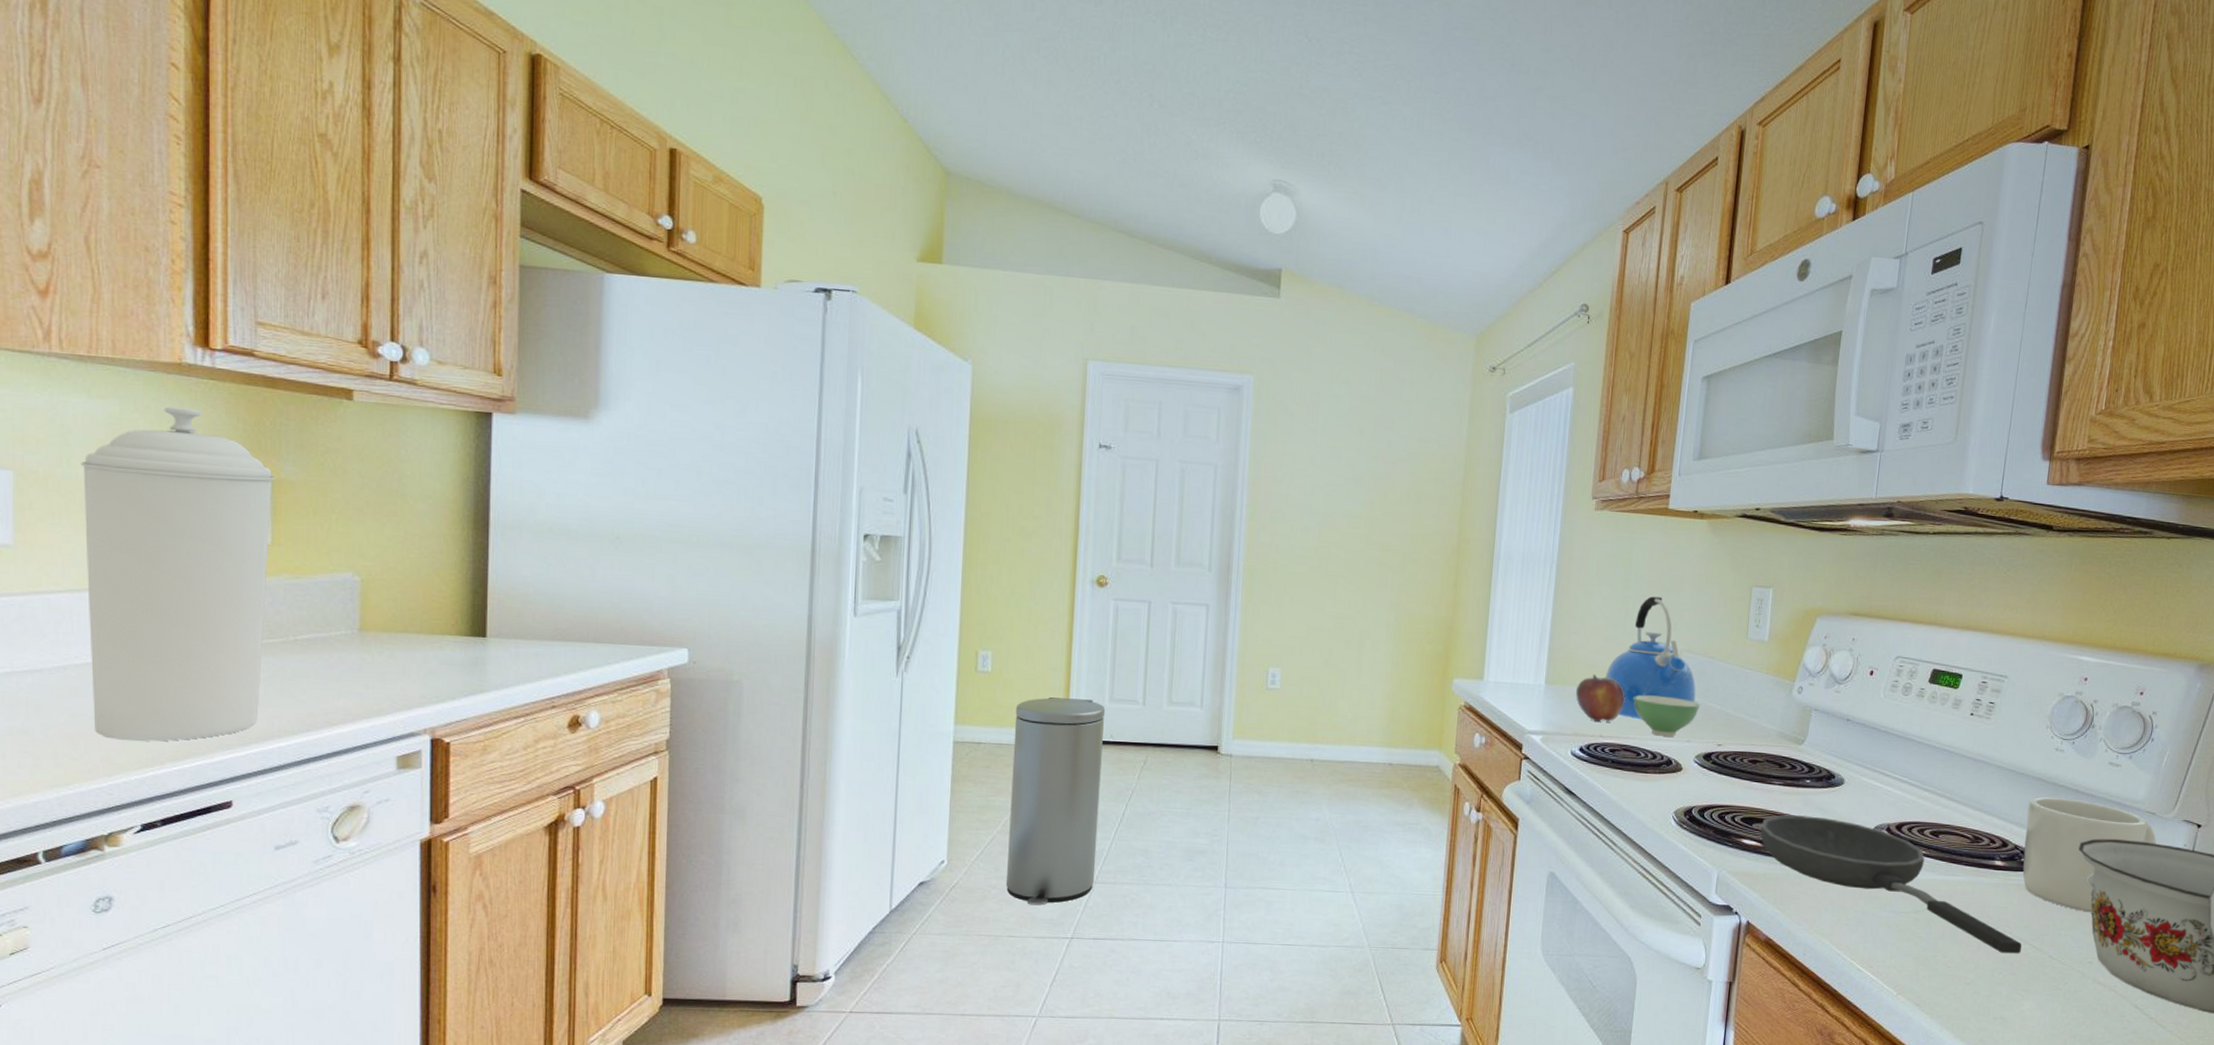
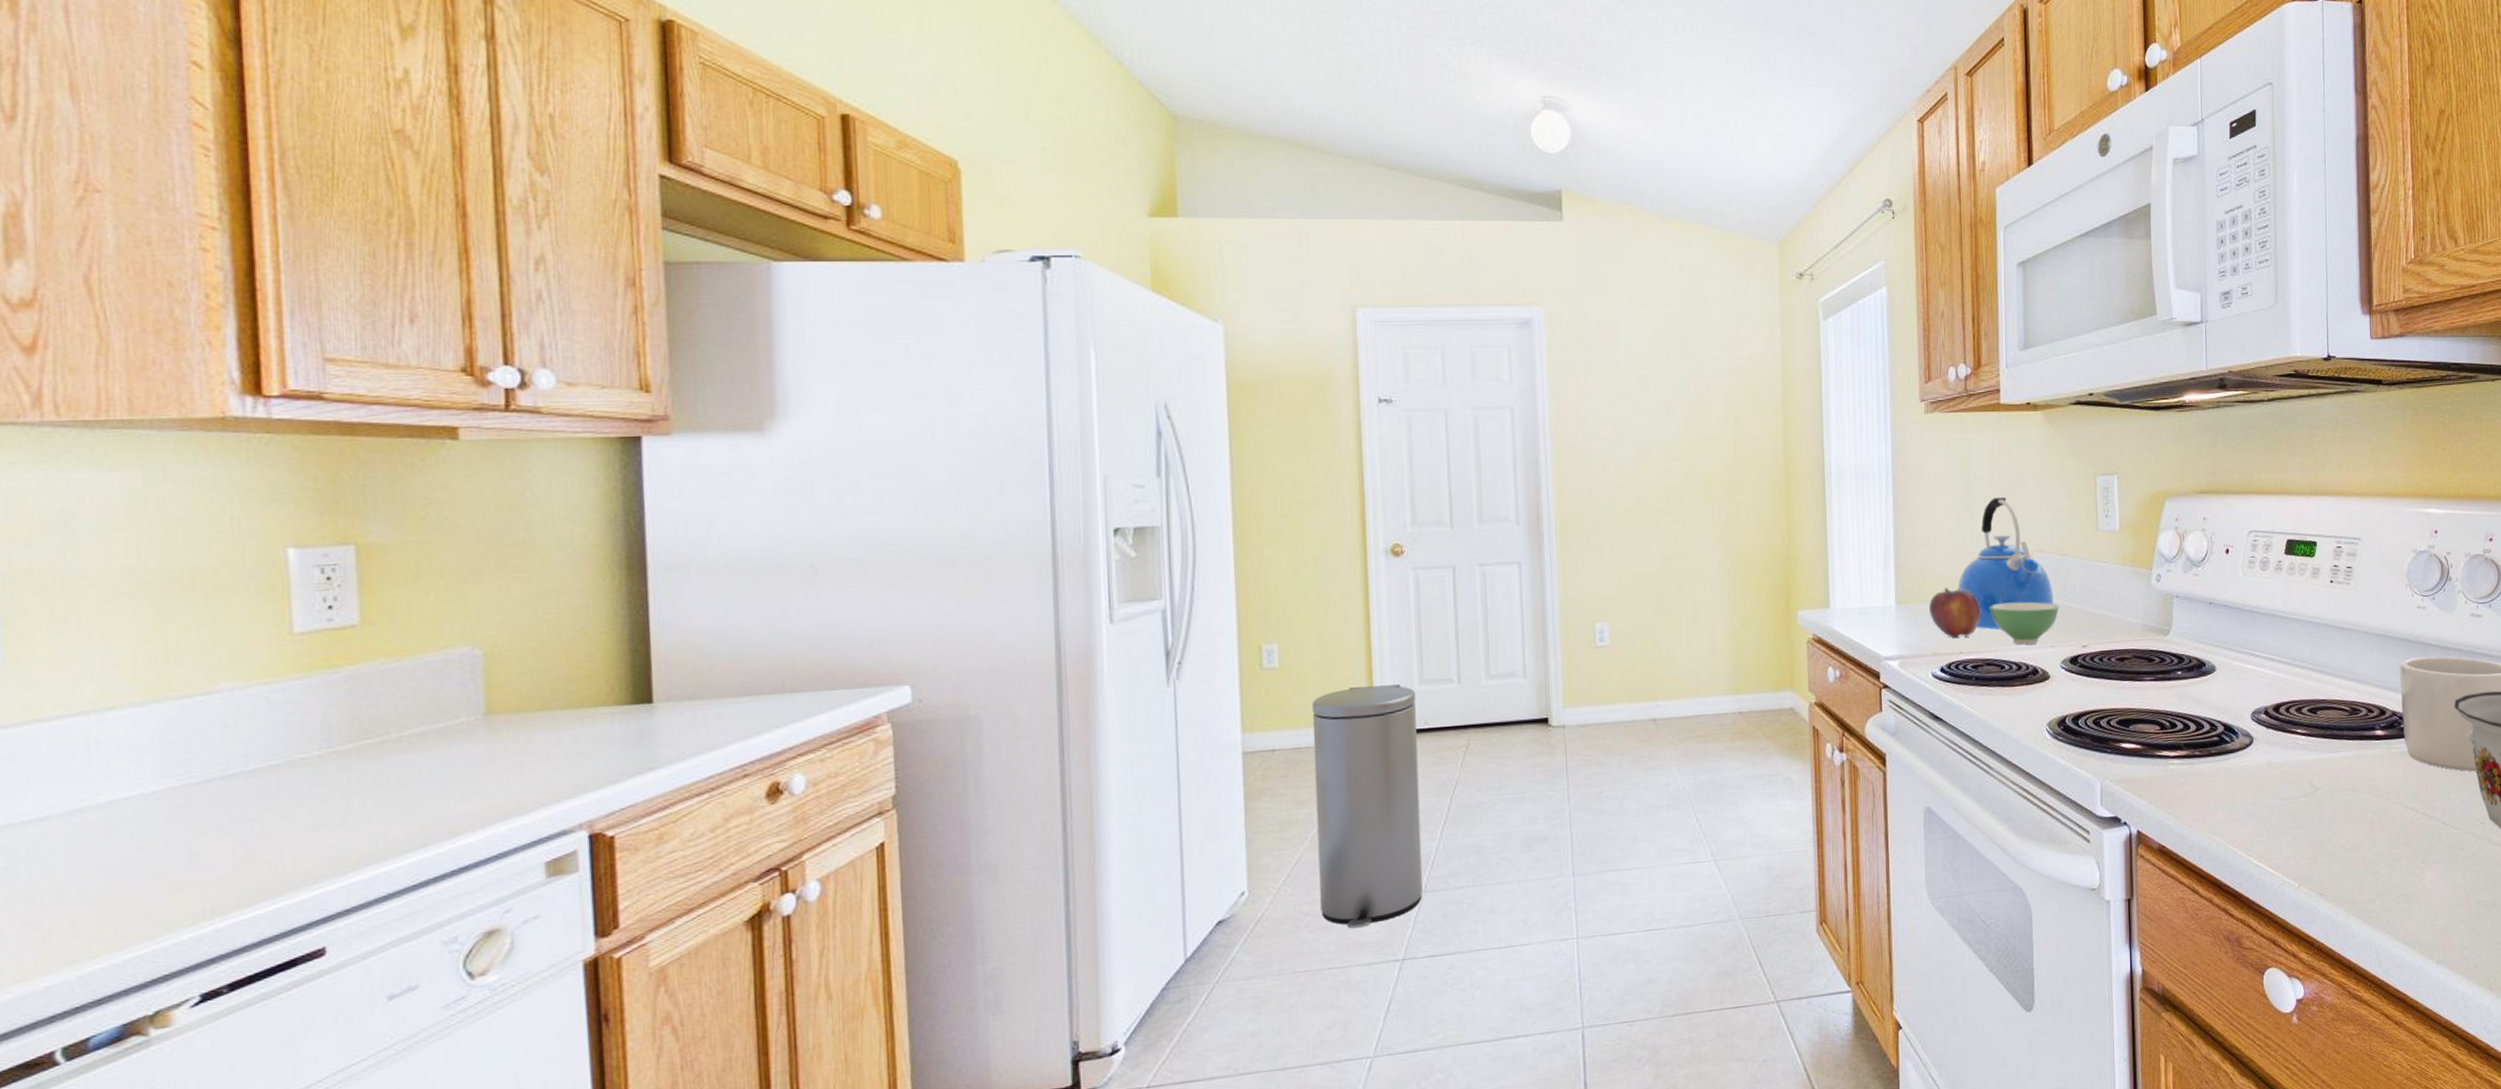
canister: present [81,406,275,742] -> none [92,470,360,892]
frying pan: present [1760,815,2022,954] -> none [2137,709,2414,827]

